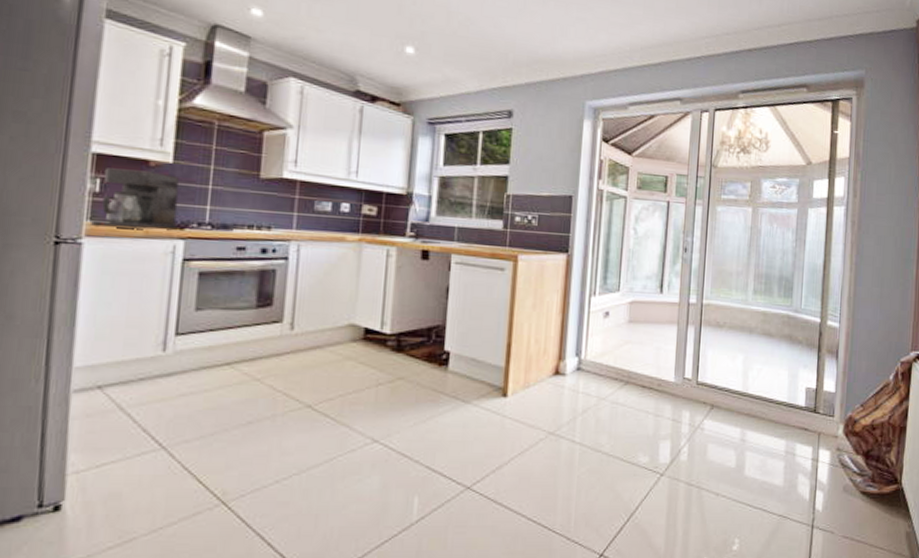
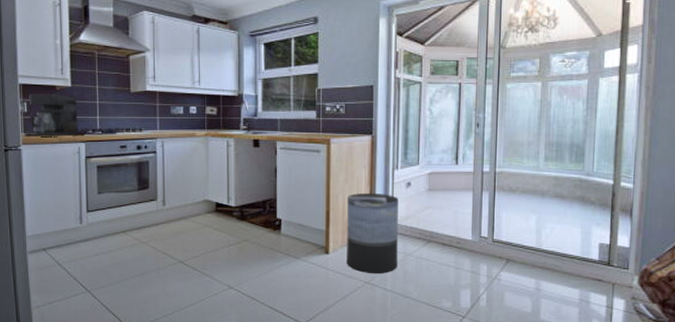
trash can: none [528,322,595,422] -> present [347,192,399,273]

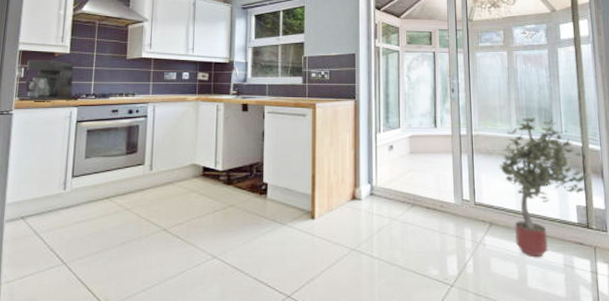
trash can: present [347,192,399,273] -> none [333,155,383,239]
potted tree: none [521,154,616,293] -> present [499,118,588,258]

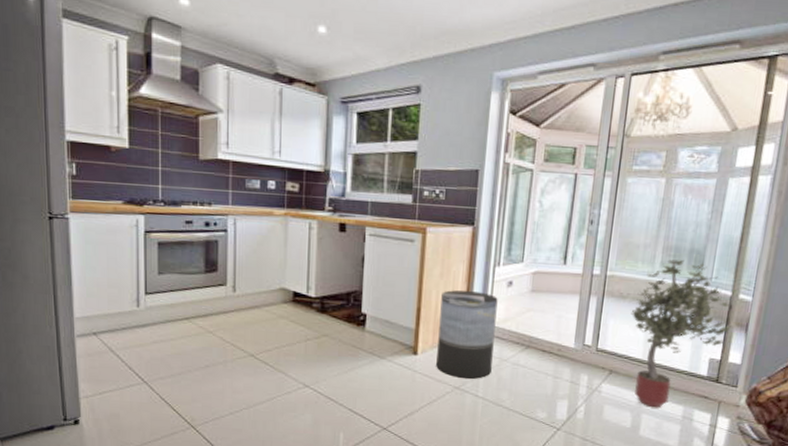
coffee maker: present [17,60,74,102] -> none [72,154,138,207]
trash can: none [333,155,383,239] -> present [436,290,498,379]

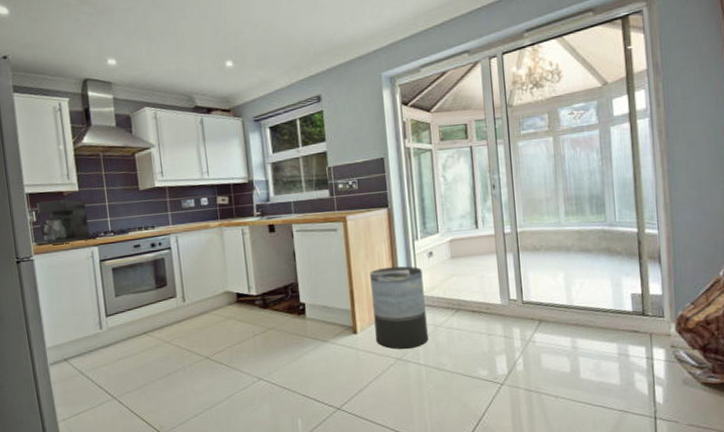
coffee maker: none [72,154,138,207] -> present [34,199,92,247]
potted tree: present [630,259,731,408] -> none [547,206,644,350]

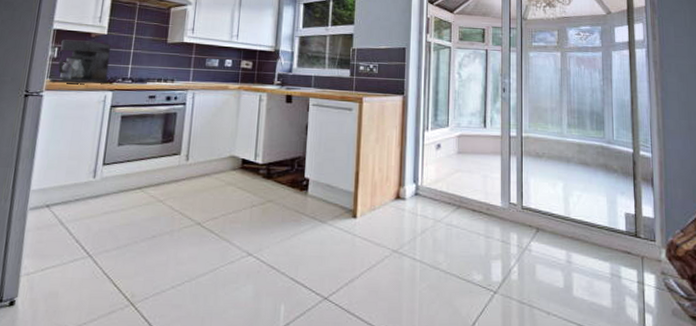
trash can: present [370,266,428,349] -> none [375,153,429,241]

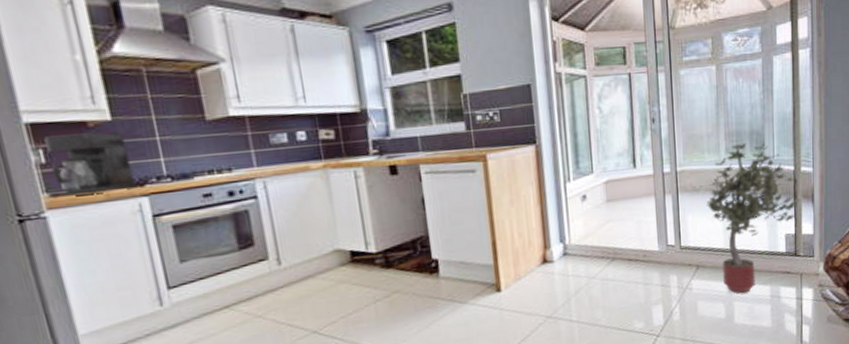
potted tree: none [548,121,638,266] -> present [706,143,799,293]

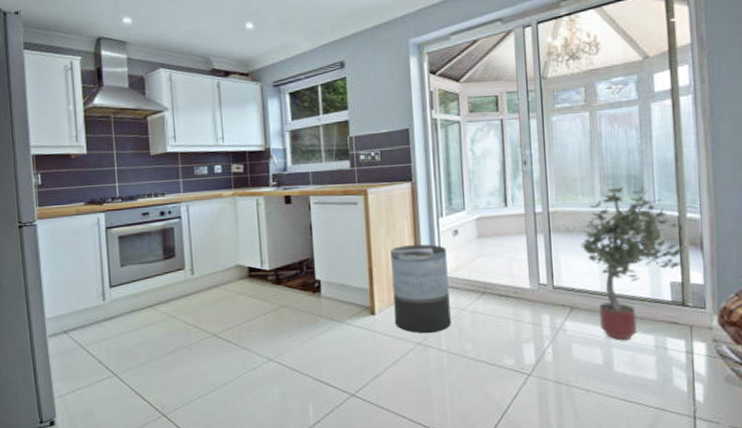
coffee maker: present [44,132,138,199] -> none [38,162,98,211]
trash can: none [515,212,581,307] -> present [390,244,451,333]

